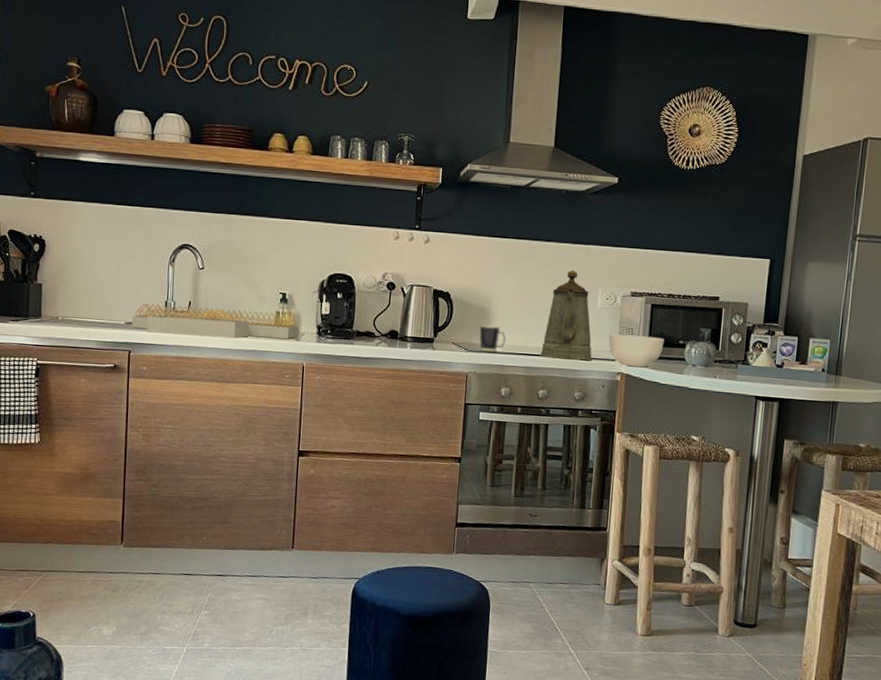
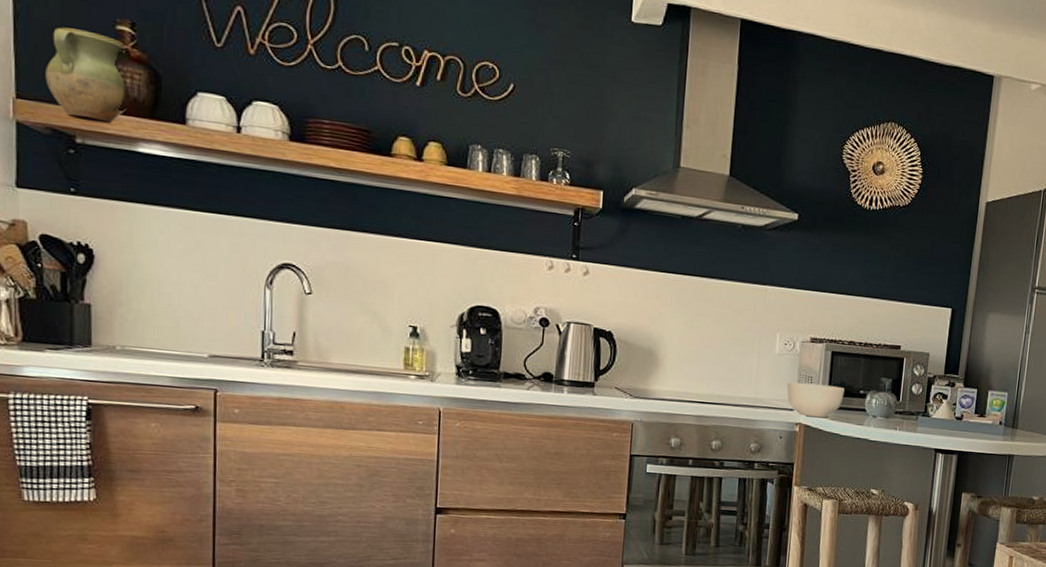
ceramic jug: none [17,67,74,140] -> present [45,27,127,124]
dish rack: present [131,303,300,340] -> none [217,332,435,380]
mug: present [479,325,506,352] -> none [646,369,676,399]
coffee pot: present [540,270,592,361] -> none [713,312,769,410]

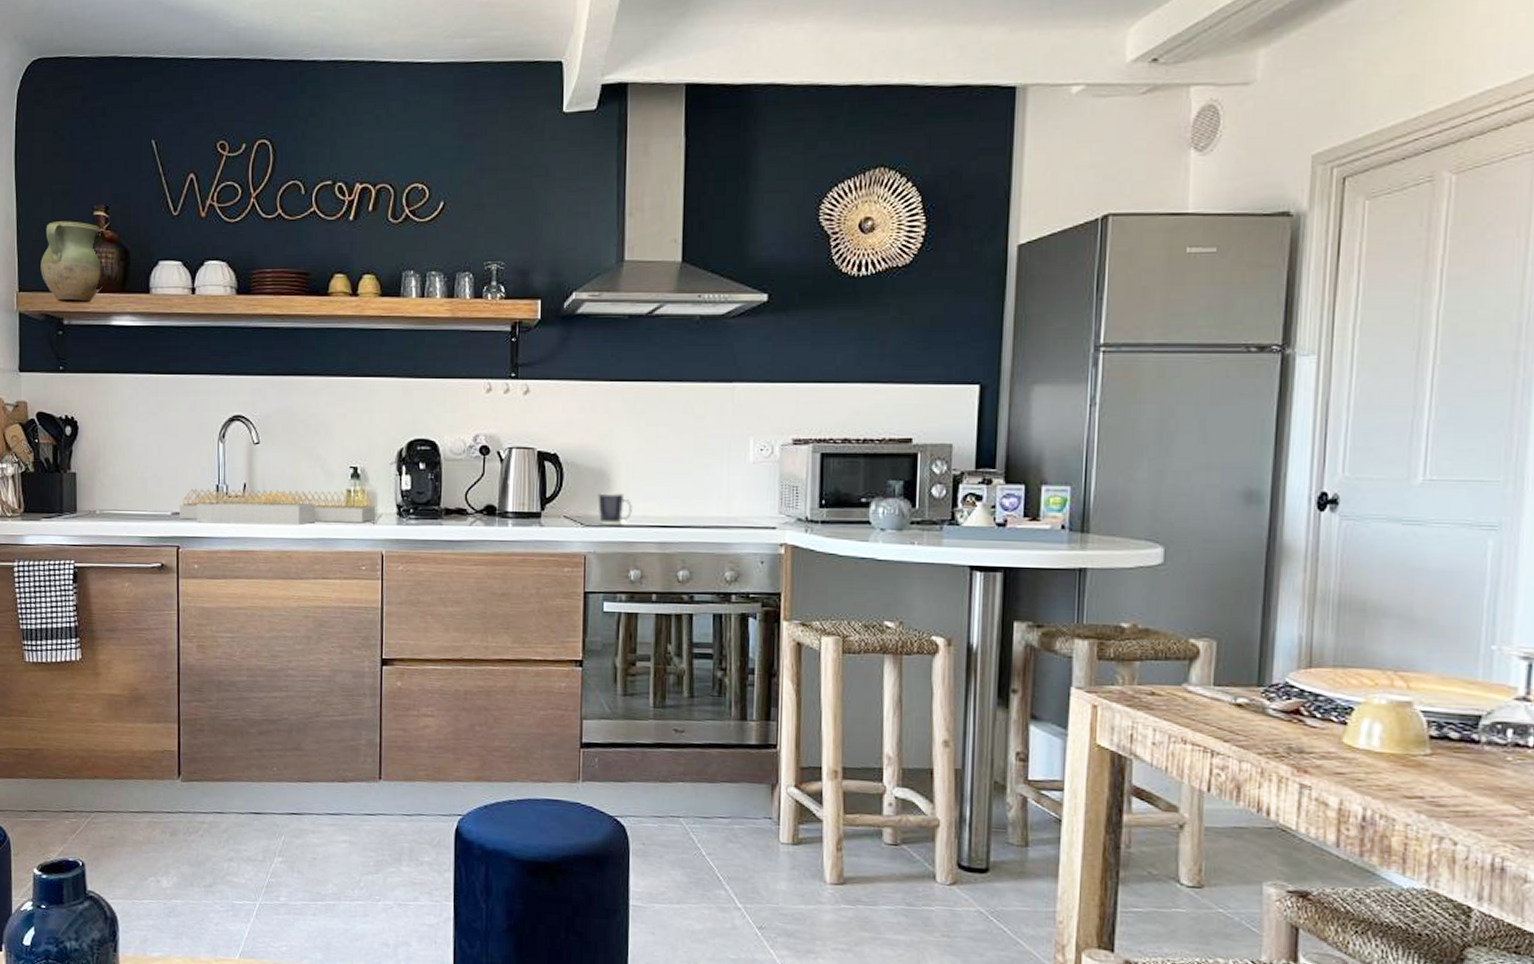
dish rack: none [217,332,435,380] -> present [178,488,376,526]
mug: none [646,369,676,399] -> present [598,492,632,526]
bowl: present [786,382,845,418] -> none [765,494,841,536]

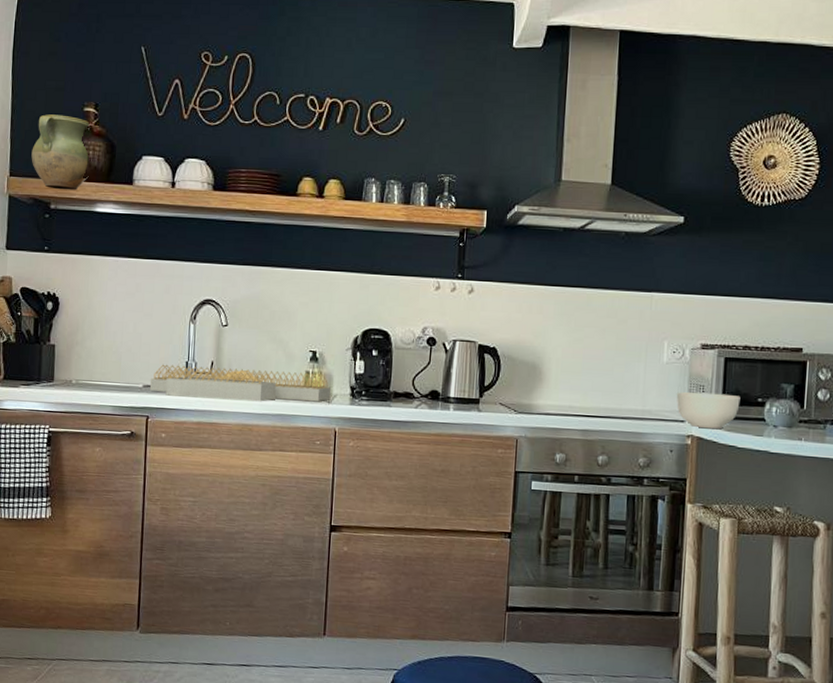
mug: present [598,492,632,526] -> none [530,383,560,414]
bowl: none [765,494,841,536] -> present [676,392,741,429]

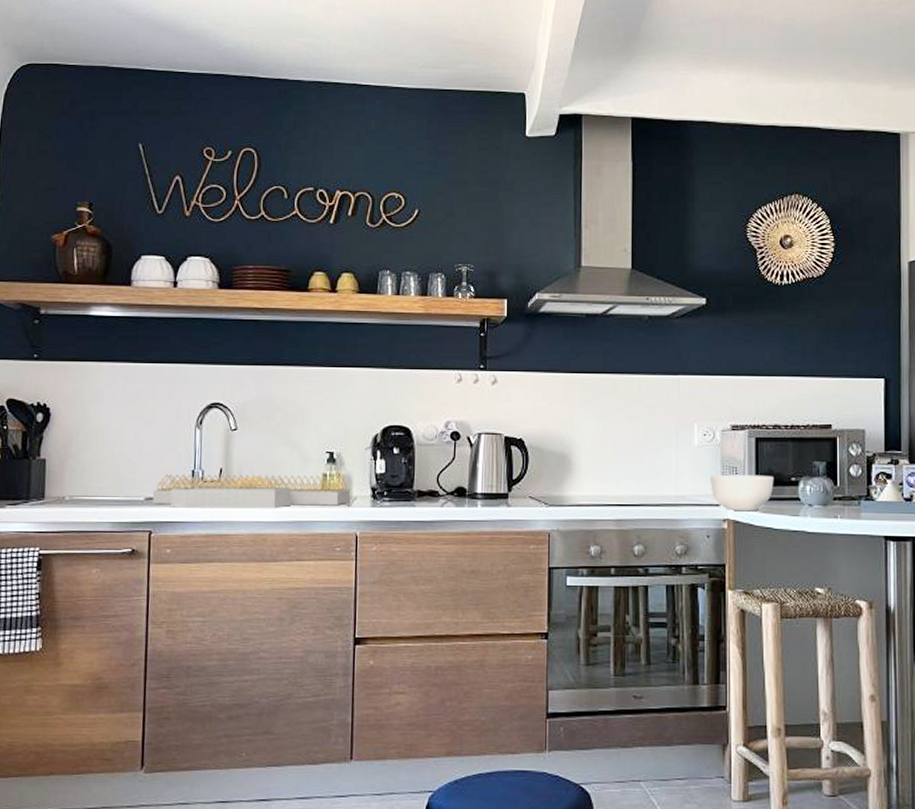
ceramic jug: present [31,114,91,190] -> none [19,215,85,294]

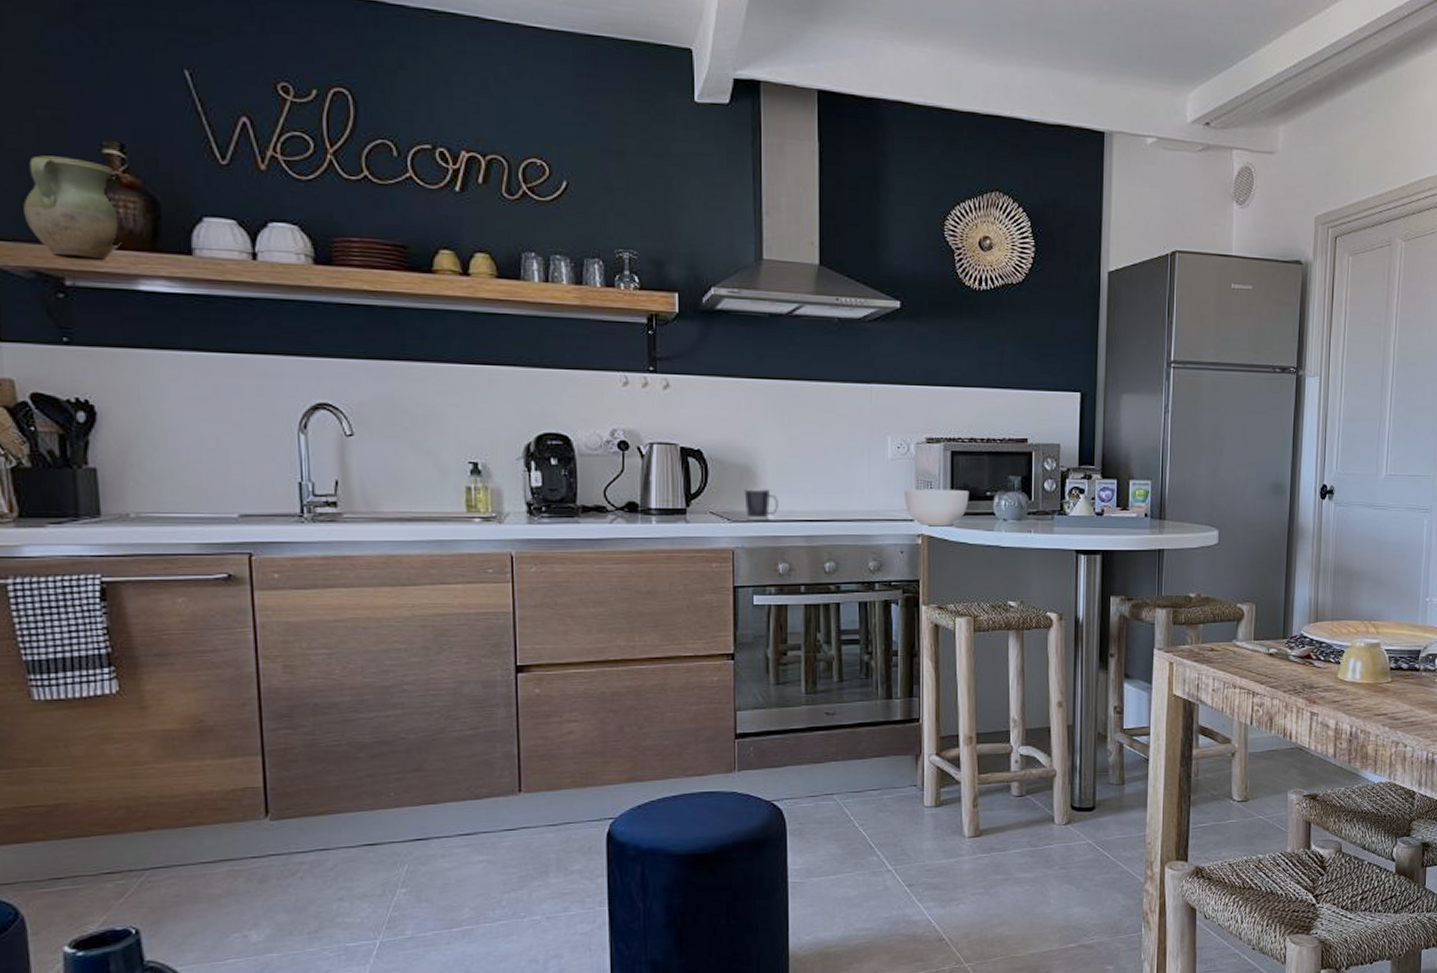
ceramic jug: none [19,215,85,294] -> present [23,155,122,261]
dish rack: present [152,474,351,509] -> none [248,487,502,527]
mug: none [560,473,591,505] -> present [744,487,778,521]

